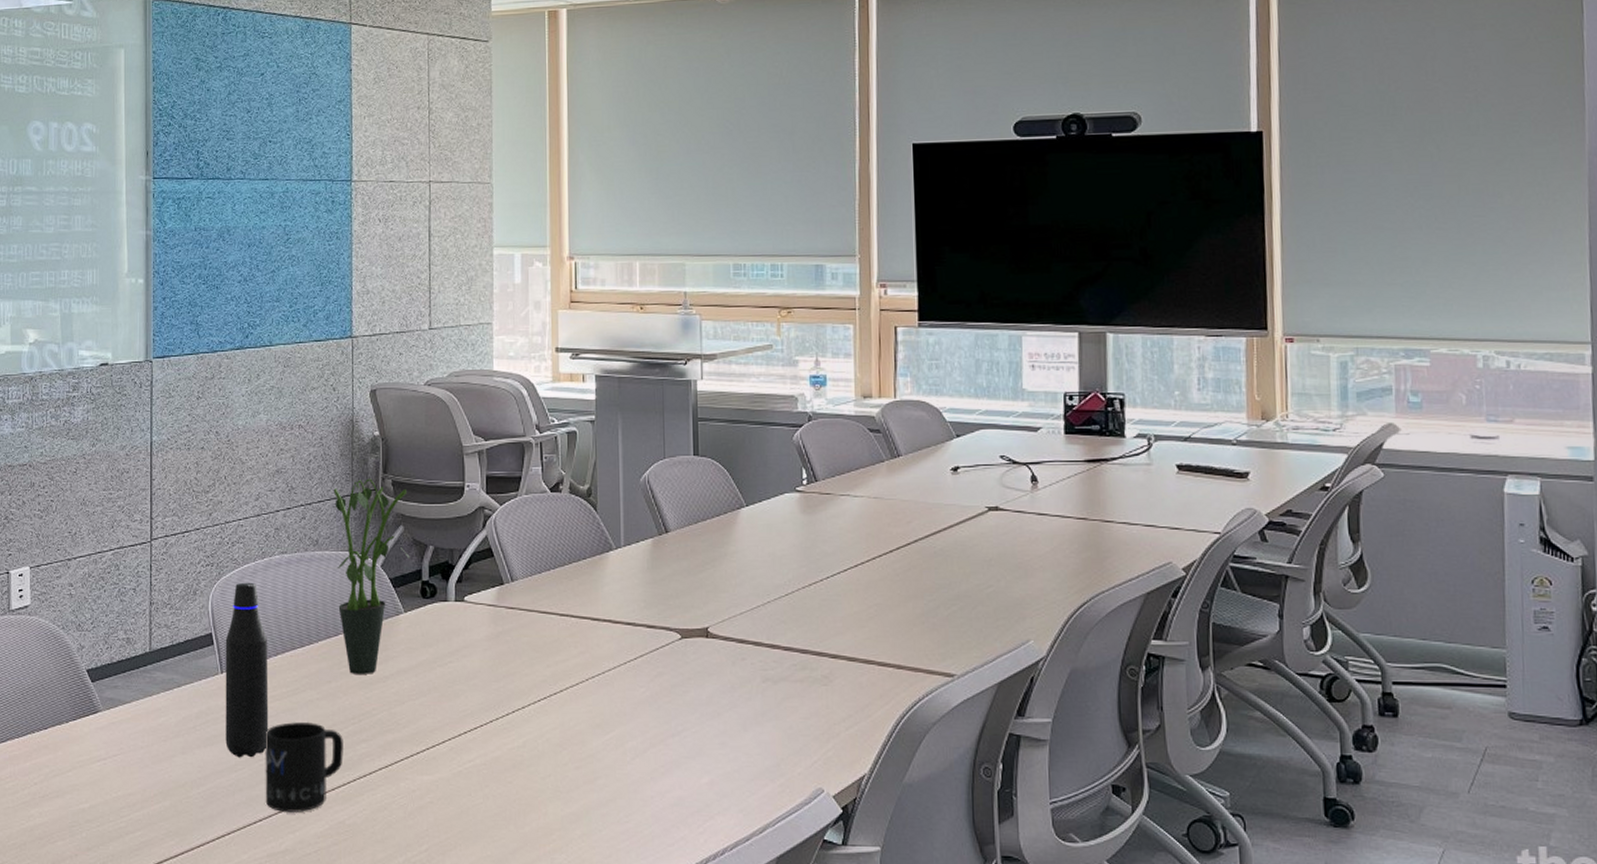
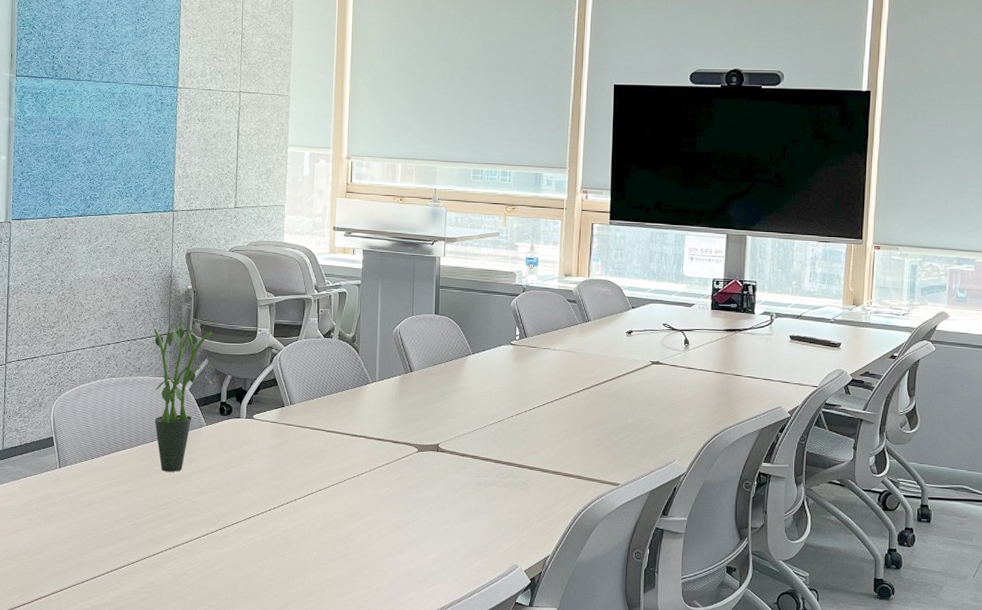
water bottle: present [225,582,269,758] -> none [61,398,97,533]
mug: present [265,722,343,812] -> none [91,507,154,575]

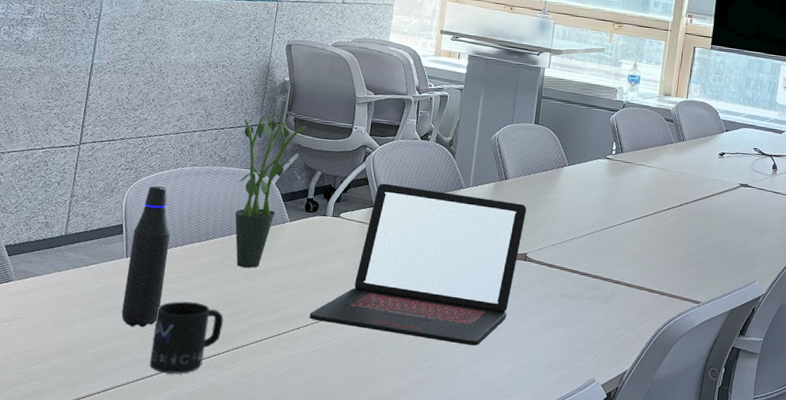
water bottle: none [61,398,97,533] -> present [121,185,170,328]
mug: none [91,507,154,575] -> present [149,301,224,374]
laptop: none [234,383,434,537] -> present [309,183,527,346]

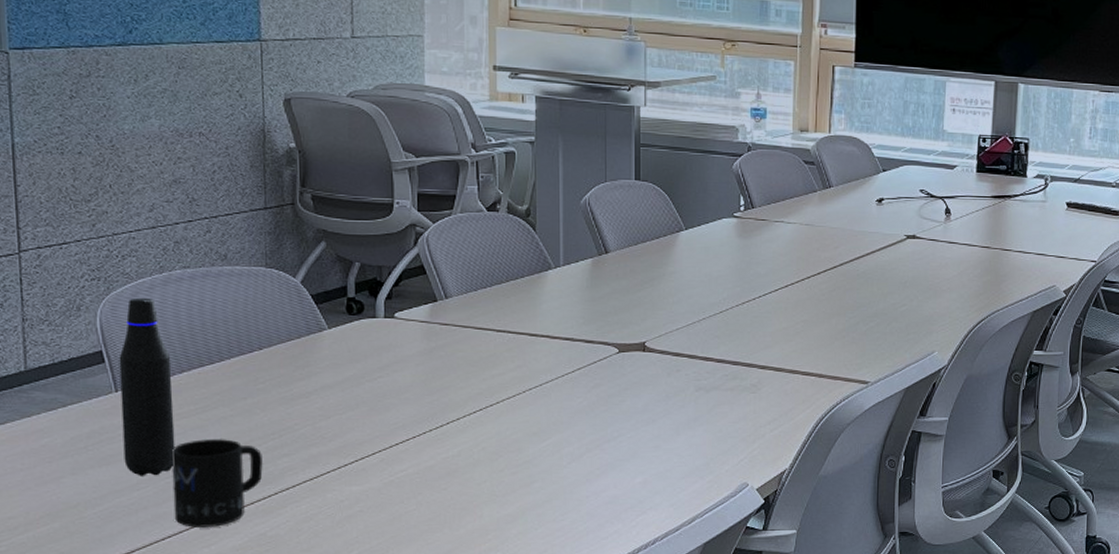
potted plant: present [234,113,314,268] -> none [243,192,344,390]
laptop: present [309,183,527,346] -> none [374,270,638,458]

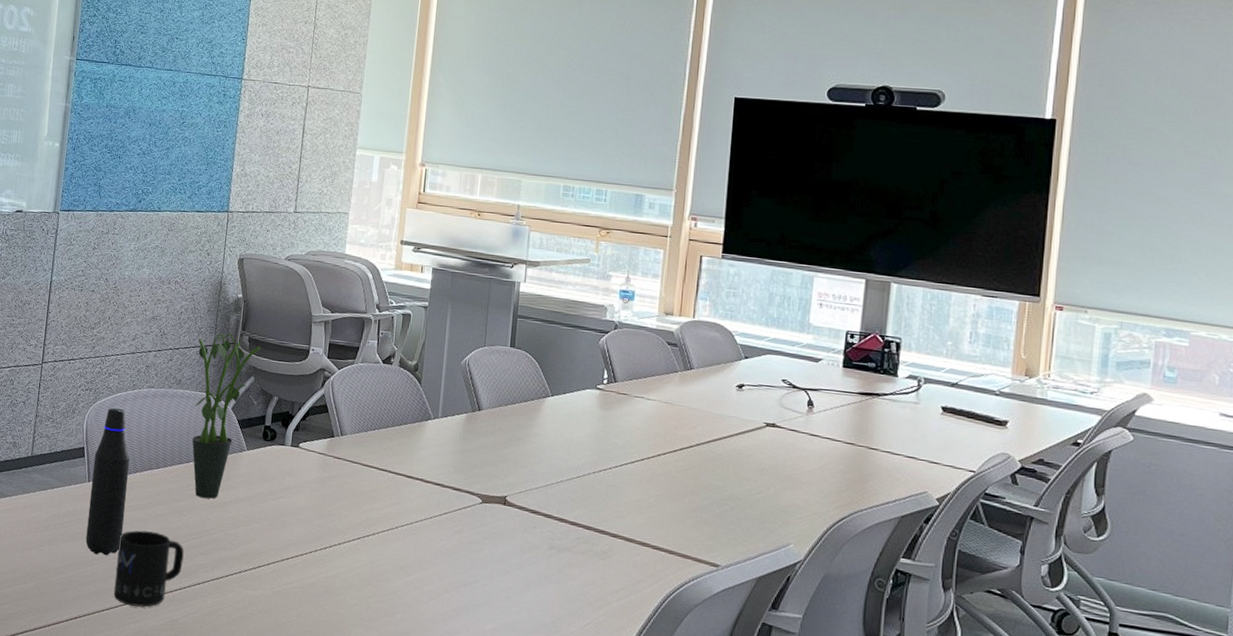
potted plant: none [243,192,344,390] -> present [192,333,270,499]

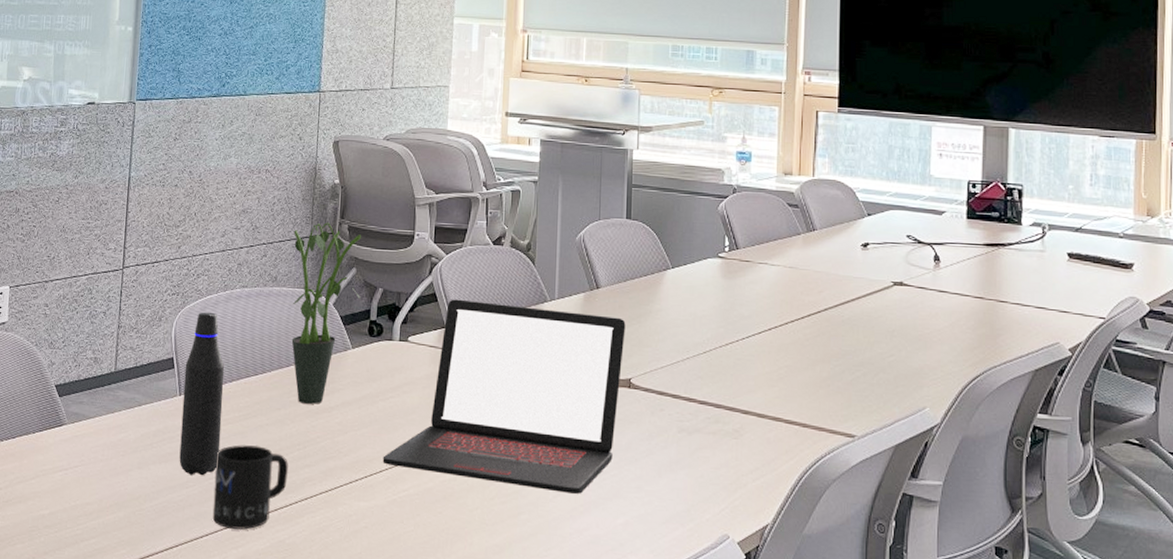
laptop: none [270,411,504,599] -> present [382,299,626,494]

